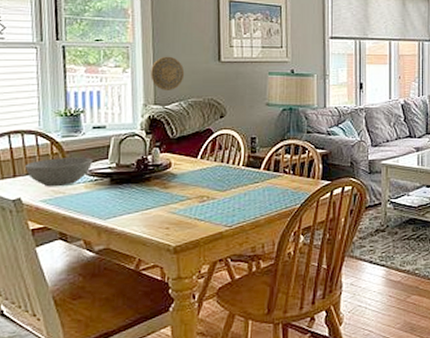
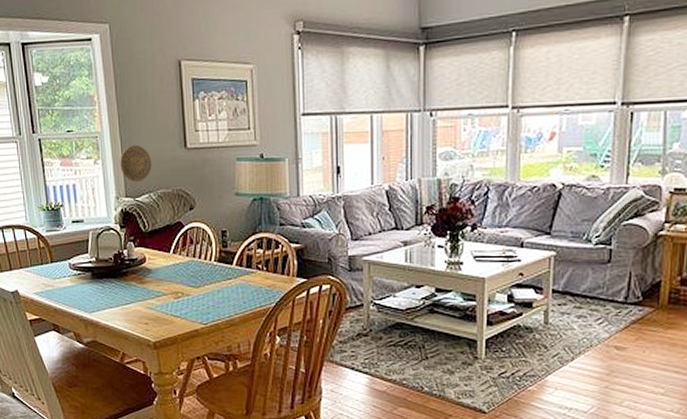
bowl: present [25,157,92,187] -> none [19,251,75,280]

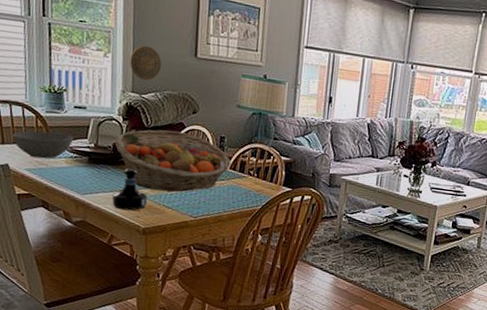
bowl: none [19,251,75,280] -> present [13,131,73,159]
fruit basket: none [114,231,236,299] -> present [114,130,231,192]
tequila bottle: none [119,279,154,325] -> present [112,169,147,211]

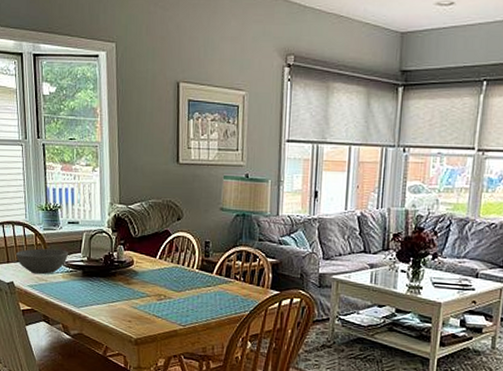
tequila bottle: present [112,169,147,211] -> none [106,280,137,322]
fruit basket: present [114,130,231,192] -> none [105,239,217,301]
decorative plate: present [130,45,162,80] -> none [116,156,146,190]

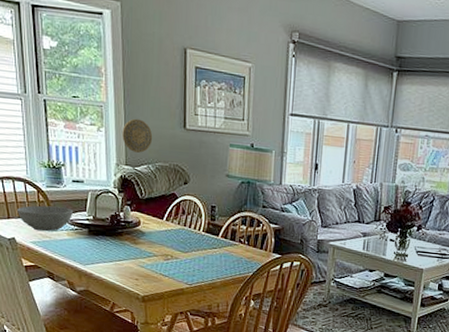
decorative plate: none [116,156,146,190] -> present [122,118,153,153]

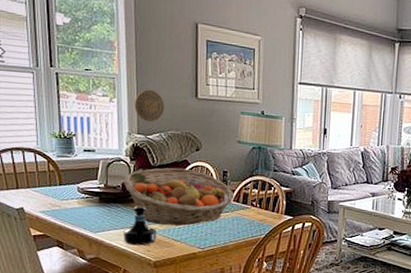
bowl: present [17,205,73,232] -> none [27,175,84,201]
fruit basket: none [111,201,222,261] -> present [123,168,234,226]
tequila bottle: none [112,239,145,280] -> present [123,206,156,246]

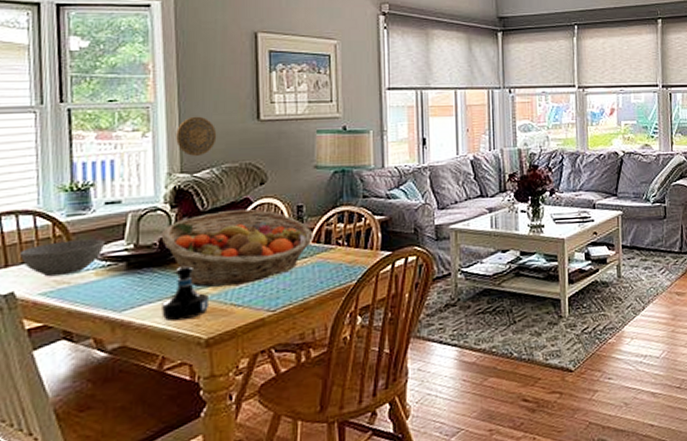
bowl: none [27,175,84,201] -> present [20,239,104,277]

